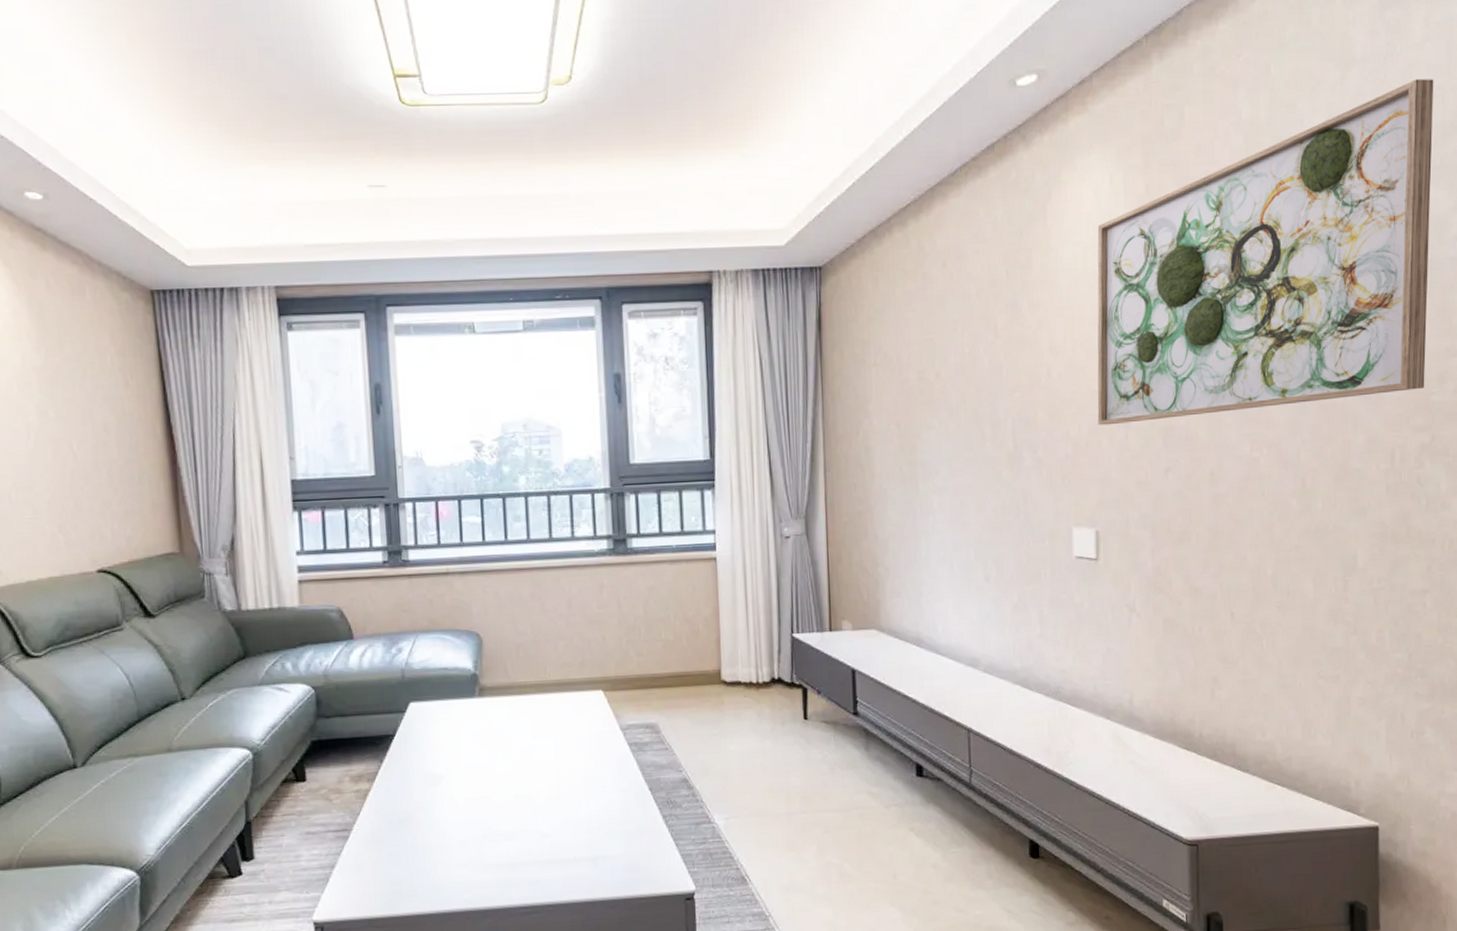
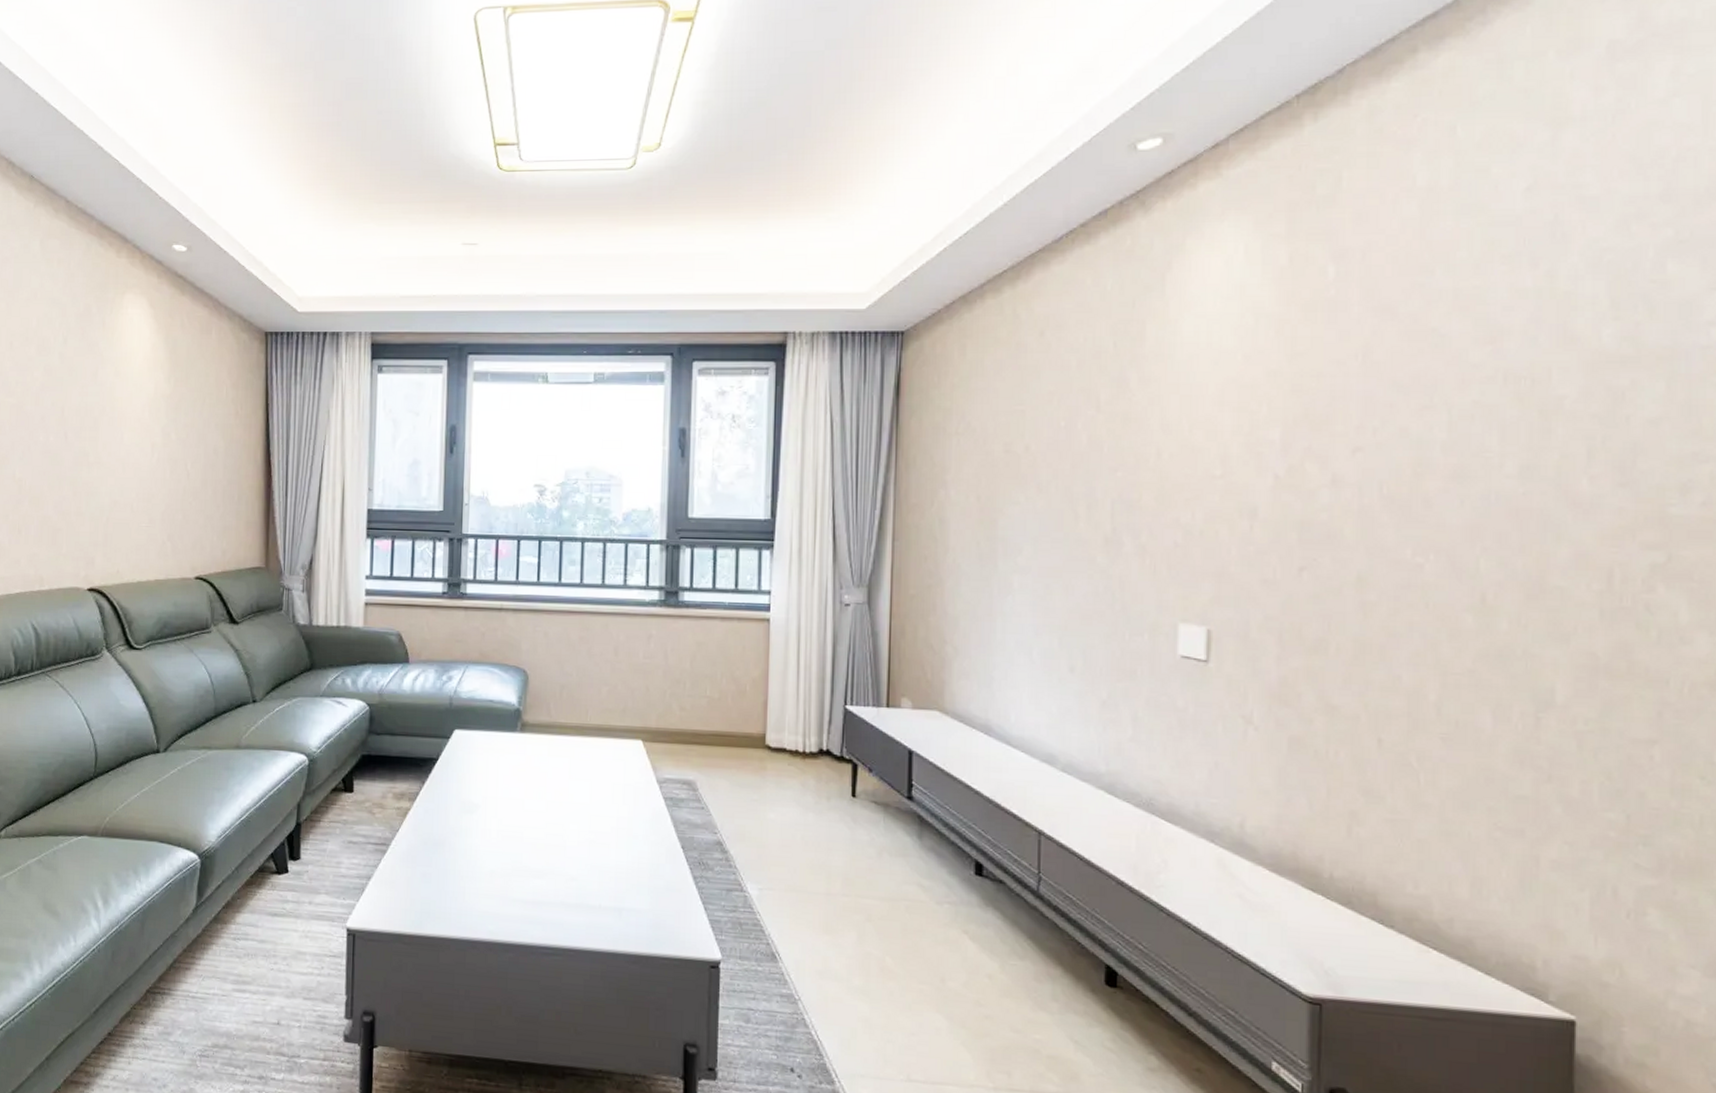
wall art: present [1097,79,1434,426] -> none [1216,139,1683,515]

